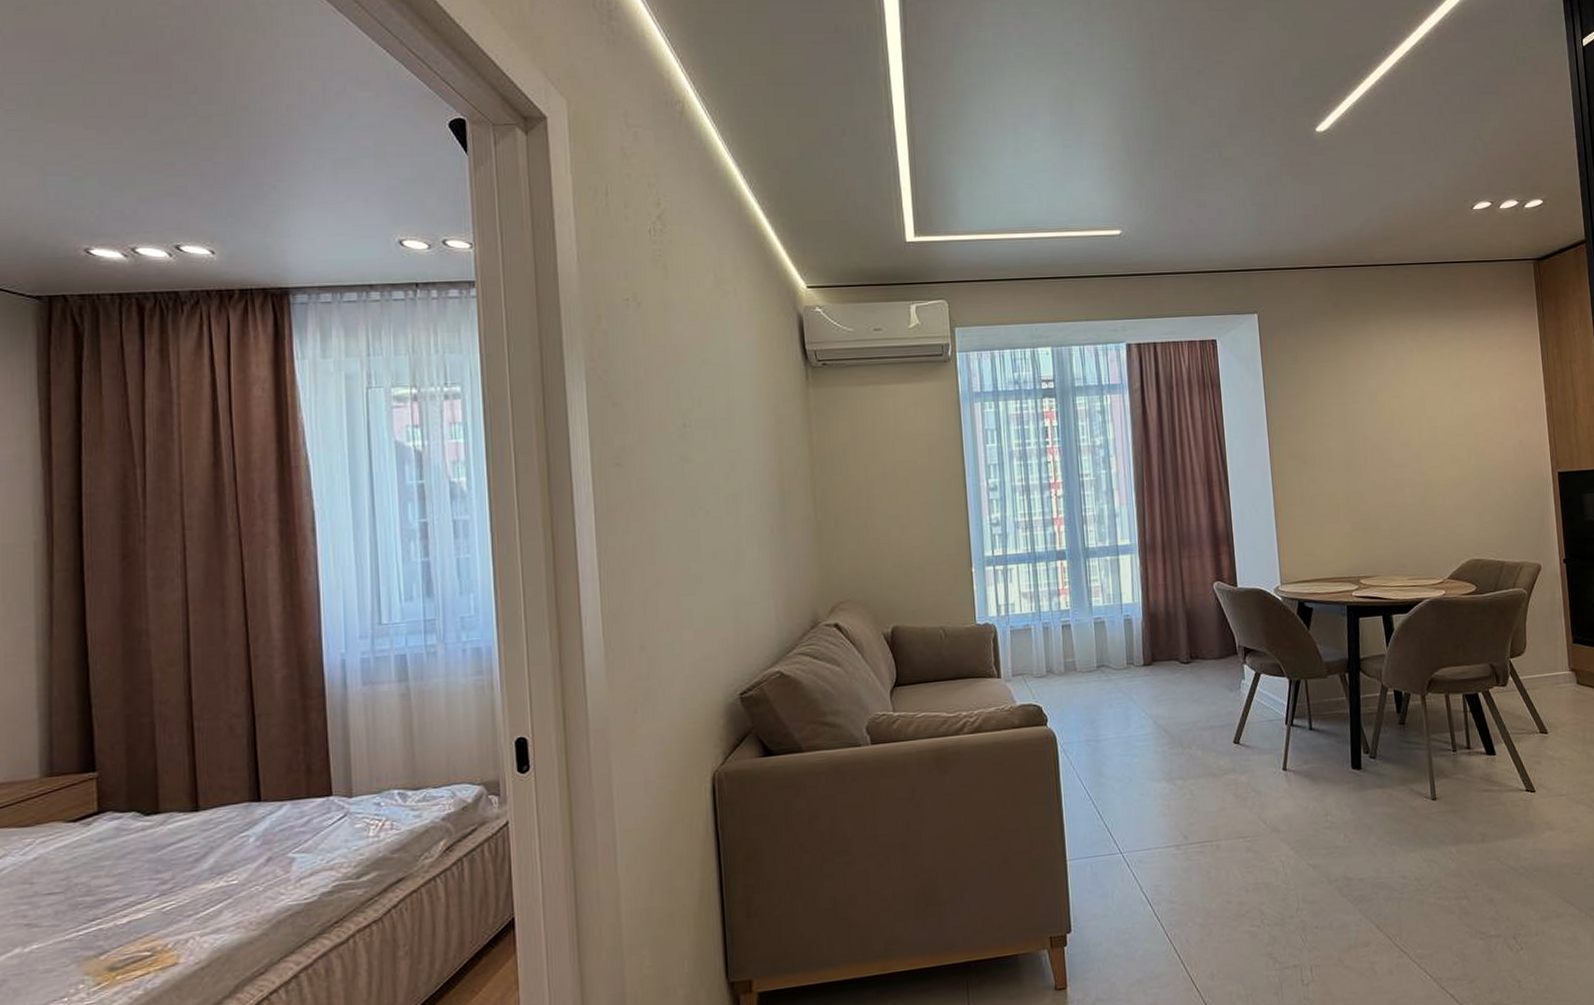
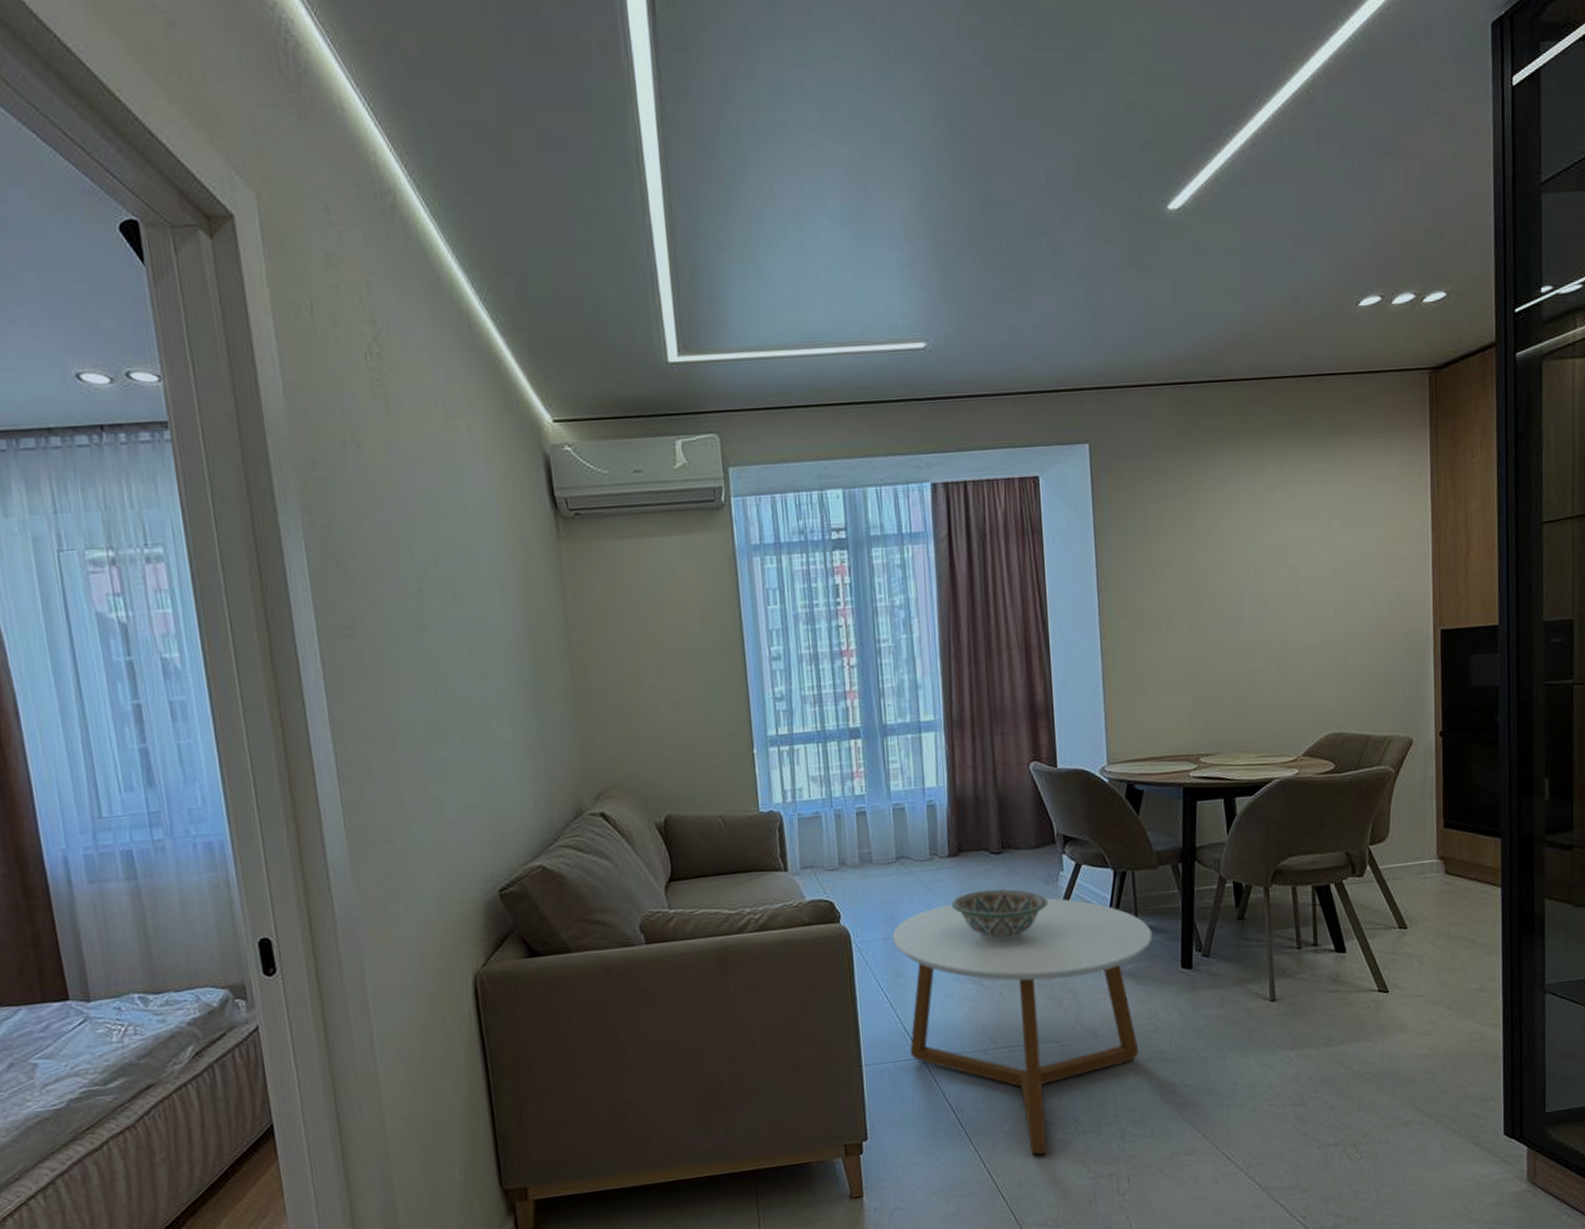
coffee table: none [1093,703,1325,947] -> present [892,897,1153,1155]
decorative bowl: none [1147,695,1232,745] -> present [952,889,1047,943]

